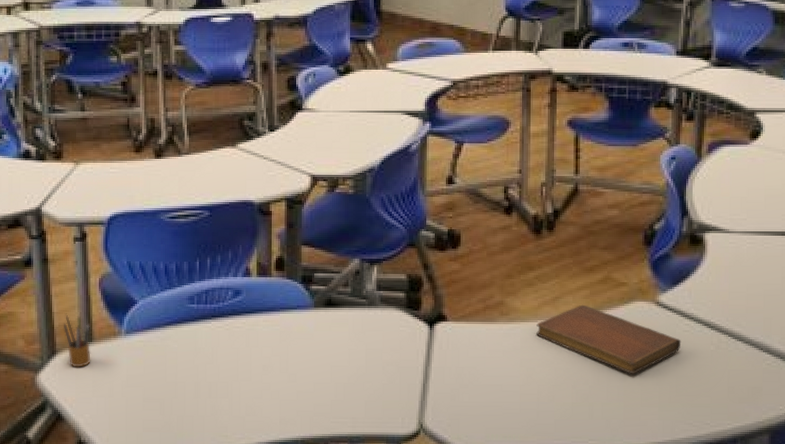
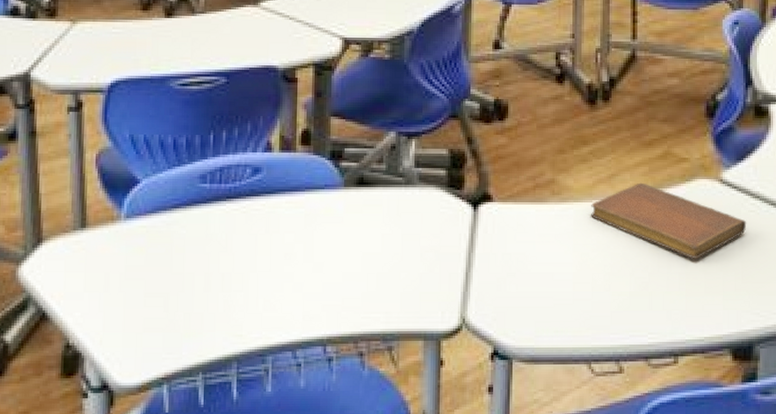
pencil box: present [63,313,91,368] -> none [51,194,84,258]

